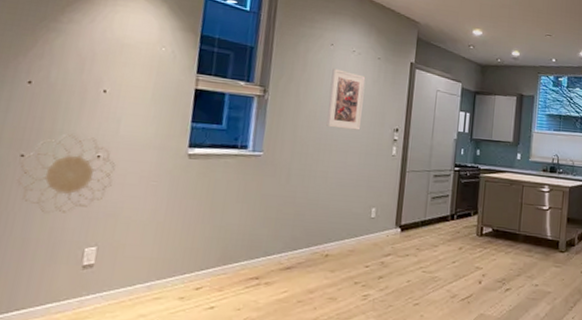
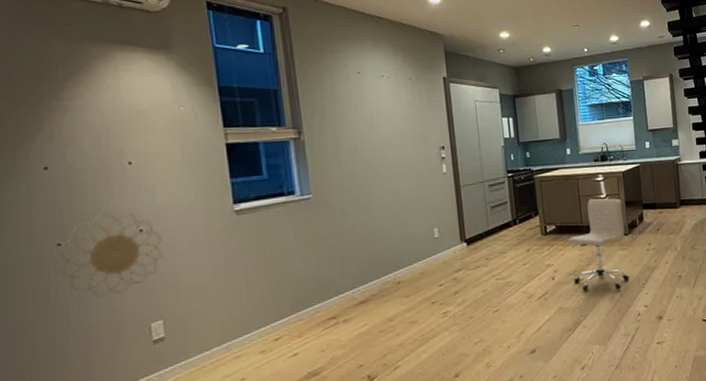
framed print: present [326,68,366,131] -> none [365,97,406,158]
chair: none [501,208,564,308] -> present [567,198,630,292]

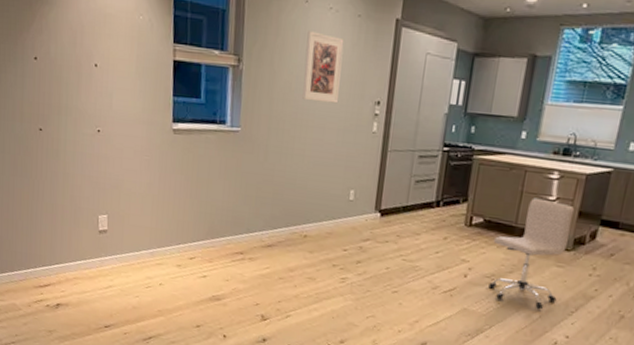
decorative wall piece: present [58,212,162,298] -> none [39,109,113,184]
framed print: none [365,97,406,158] -> present [302,31,344,104]

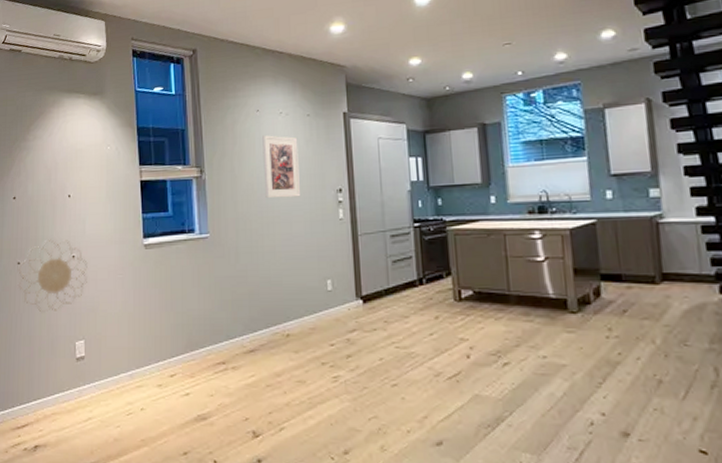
decorative wall piece: none [39,109,113,184] -> present [17,239,88,313]
chair: present [488,198,575,310] -> none [489,261,578,386]

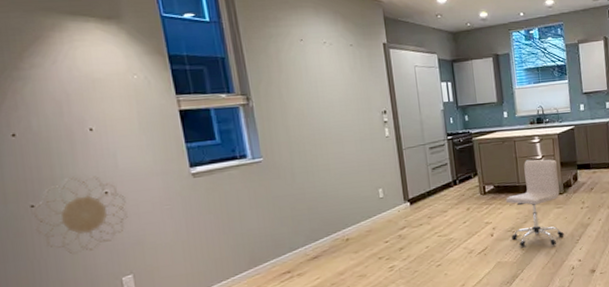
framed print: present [262,135,301,199] -> none [308,63,350,122]
chair: none [489,261,578,386] -> present [505,159,564,247]

